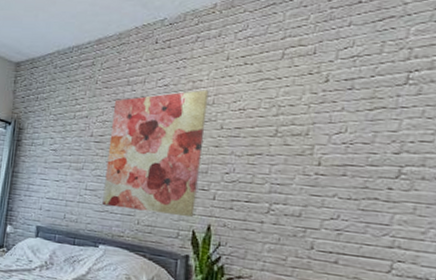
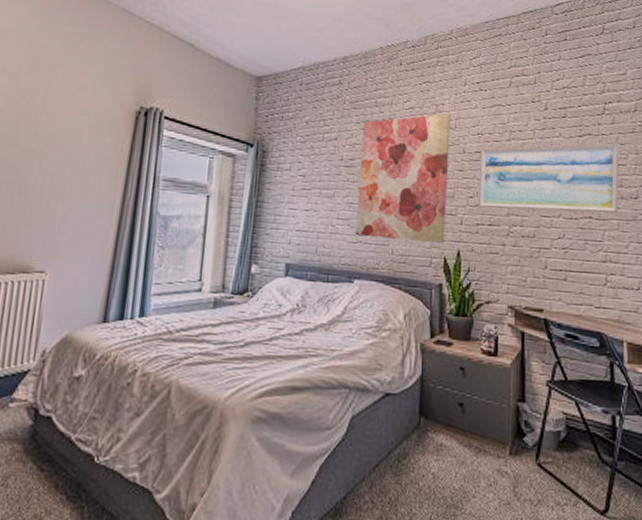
wall art: none [234,116,425,196] -> present [477,143,619,213]

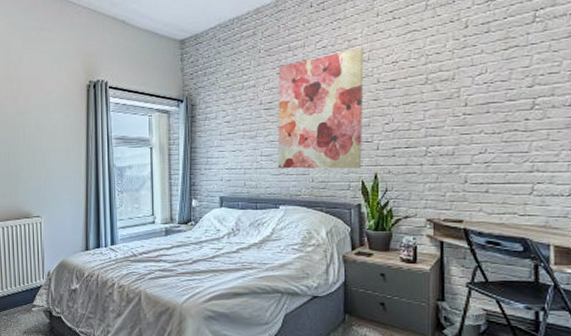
wall art: present [477,143,619,213] -> none [393,51,552,132]

